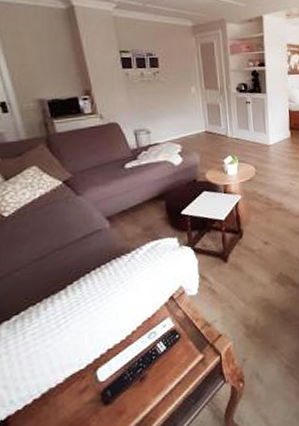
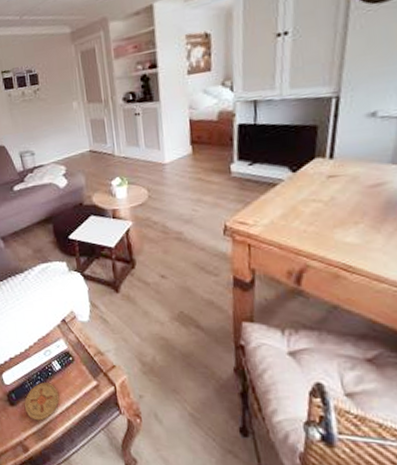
coaster: none [122,368,162,415] -> present [25,383,59,421]

